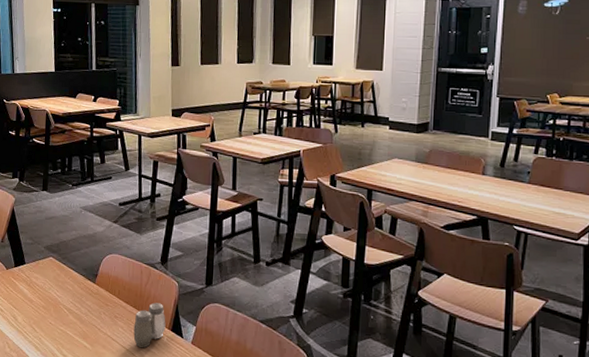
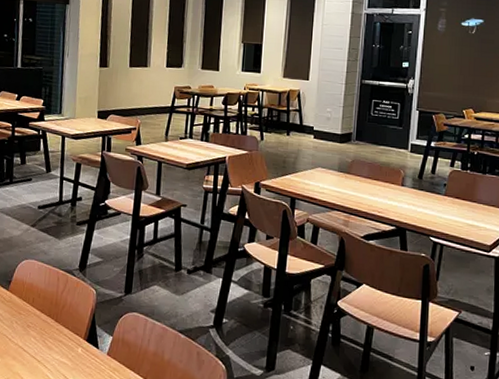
salt and pepper shaker: present [133,302,166,348] -> none [46,311,82,359]

